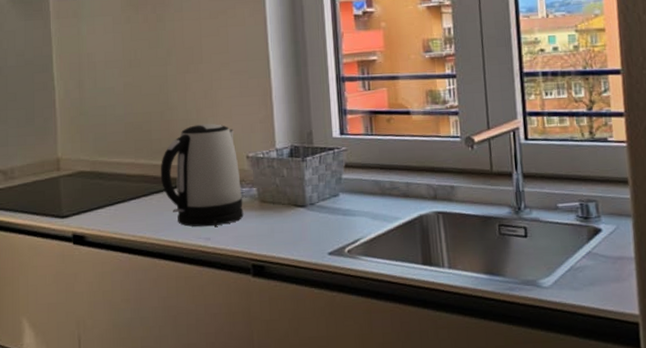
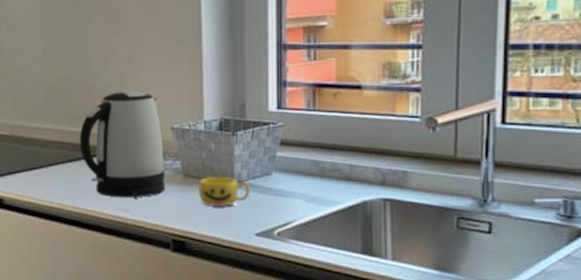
cup: none [273,199,321,229] -> present [197,176,250,207]

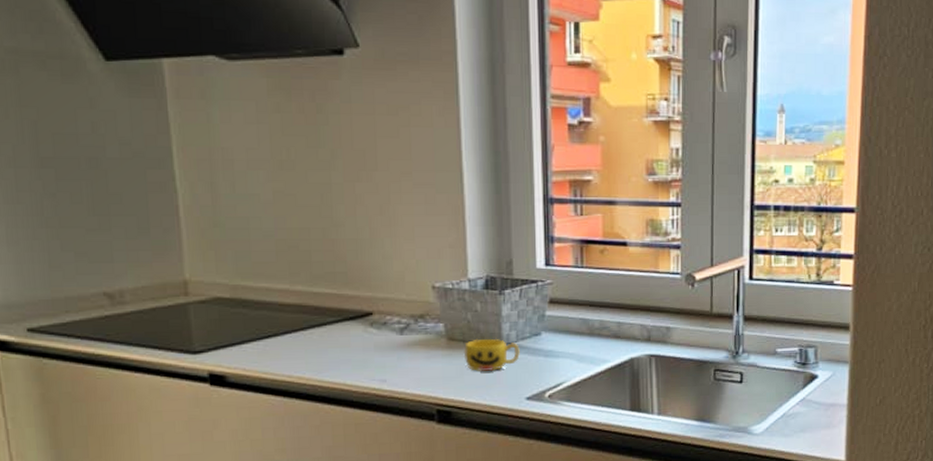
kettle: present [79,90,166,198] -> none [322,245,428,367]

